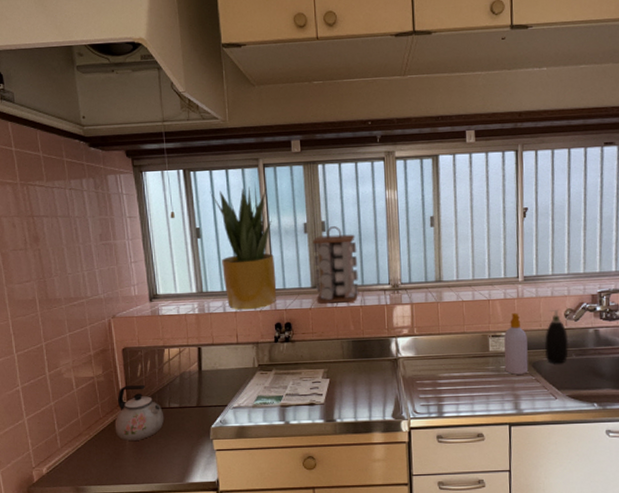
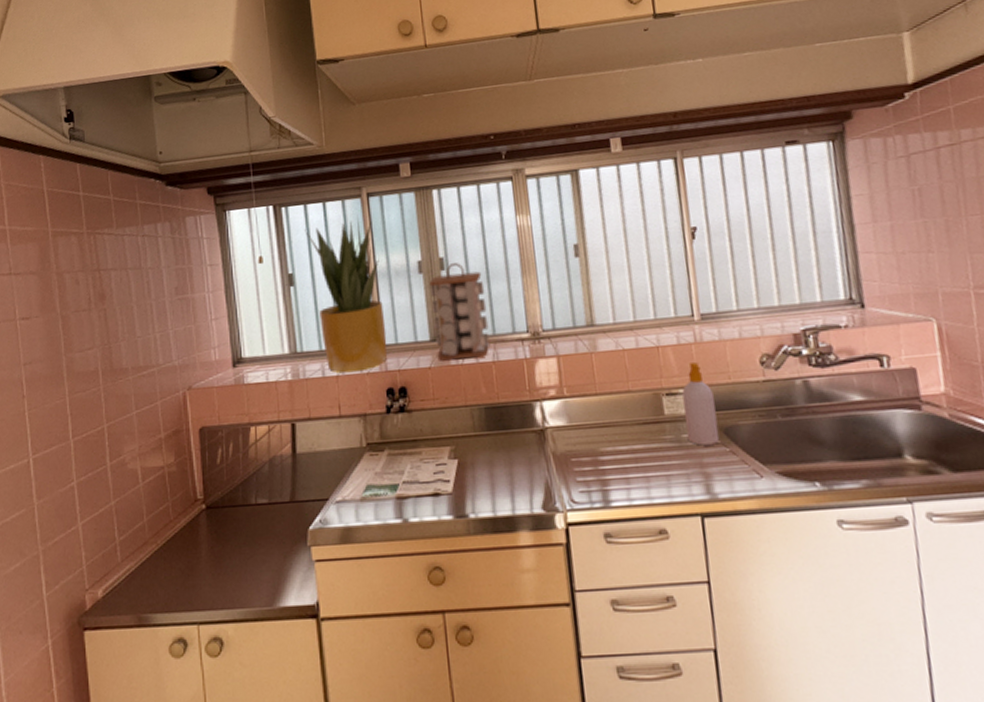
kettle: present [114,384,165,441] -> none [188,475,250,551]
soap dispenser: present [545,310,569,363] -> none [737,356,771,428]

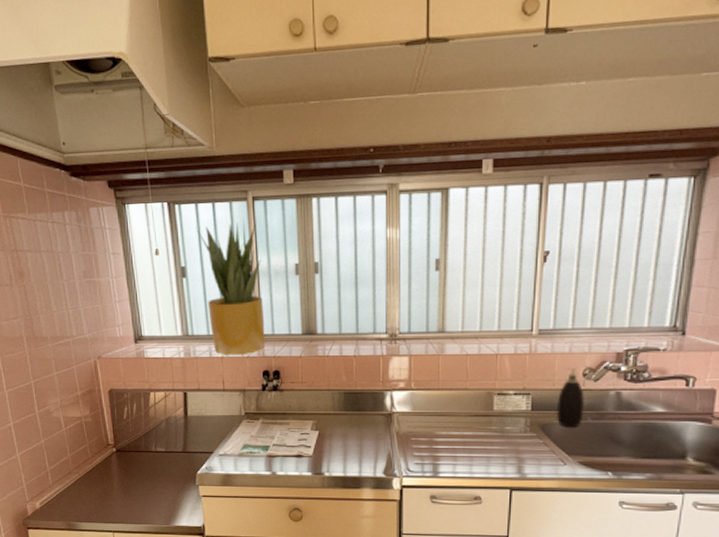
spice rack: present [429,263,491,361] -> none [304,268,353,352]
soap bottle: present [682,362,720,446] -> none [509,370,537,437]
soap dispenser: none [737,356,771,428] -> present [557,368,586,426]

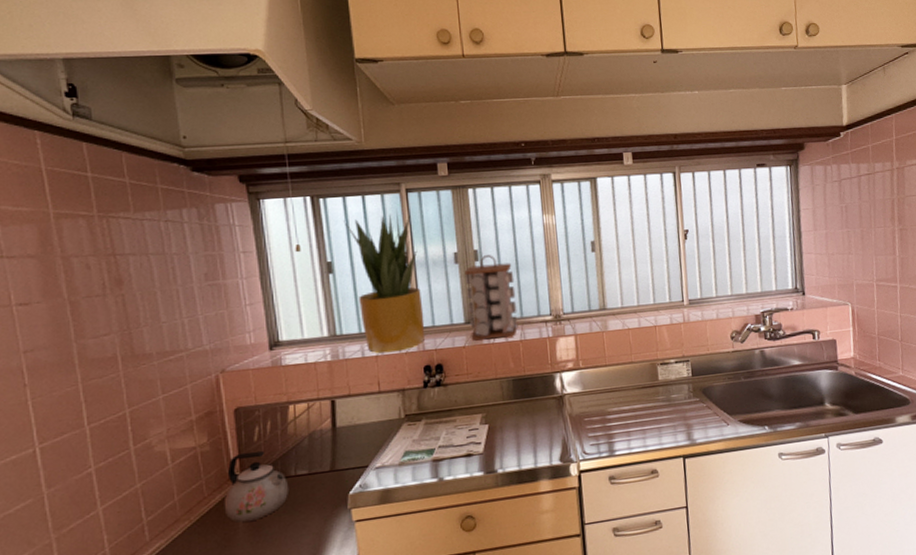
kettle: none [102,427,151,482] -> present [224,451,290,523]
spice rack: none [304,268,353,352] -> present [464,255,519,341]
soap dispenser: present [557,368,586,426] -> none [713,332,737,388]

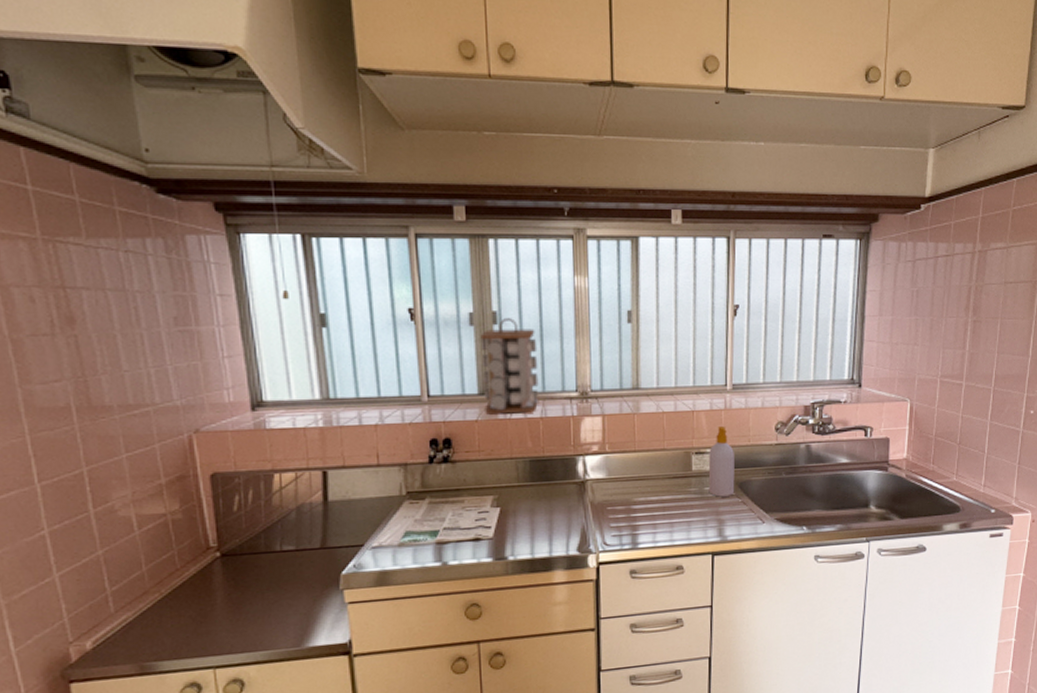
kettle: present [224,451,290,523] -> none [199,522,274,598]
planter: present [343,211,425,354] -> none [340,259,433,422]
soap bottle: none [672,338,699,403] -> present [708,426,735,497]

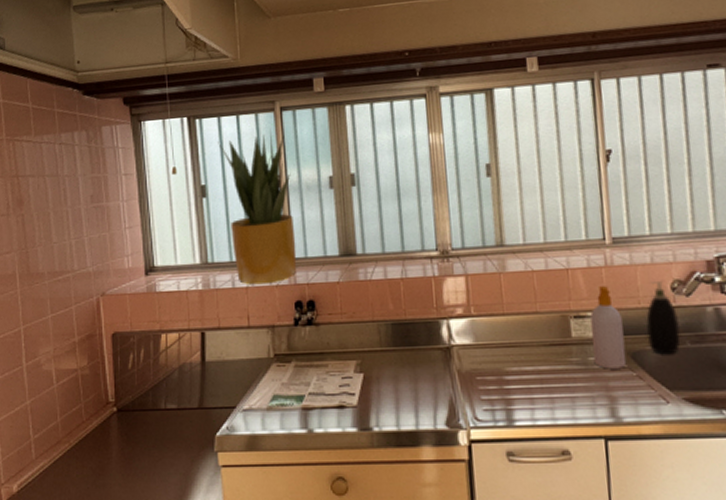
planter: none [340,259,433,422] -> present [218,131,297,285]
spice rack: present [480,318,539,415] -> none [340,179,399,276]
soap dispenser: none [753,423,779,483] -> present [646,281,680,353]

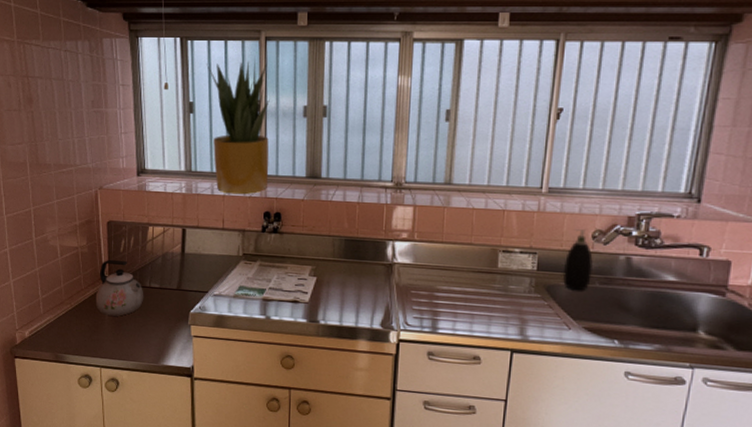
kettle: none [99,379,159,452] -> present [95,259,144,316]
soap bottle: present [590,286,627,369] -> none [513,228,544,298]

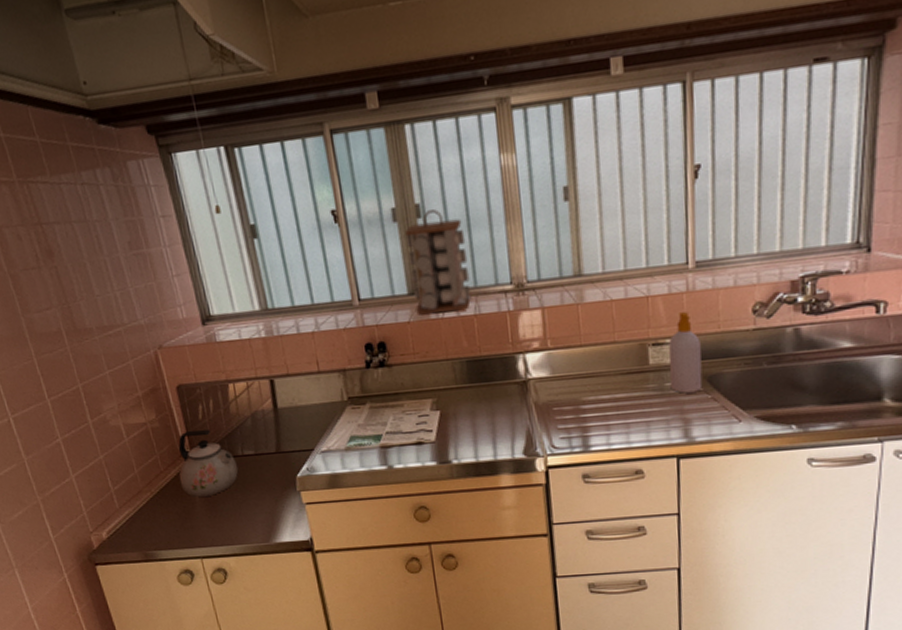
planter: present [206,58,270,195] -> none [263,159,364,330]
spice rack: none [310,112,360,198] -> present [404,209,472,315]
soap bottle: none [513,228,544,298] -> present [668,312,703,394]
soap dispenser: present [563,229,594,290] -> none [725,304,759,376]

